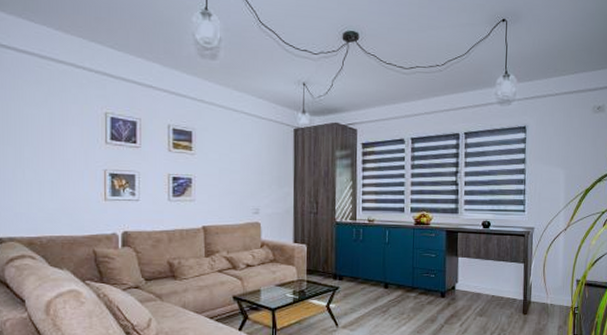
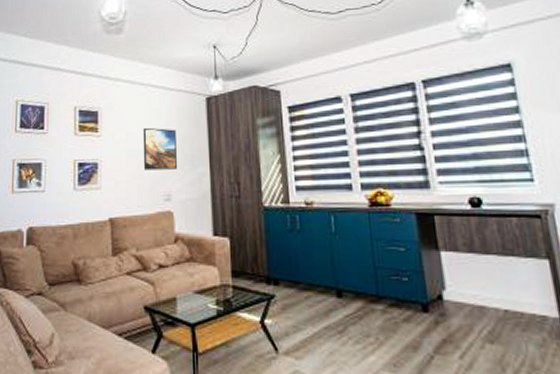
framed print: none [235,150,267,188] -> present [142,127,178,171]

